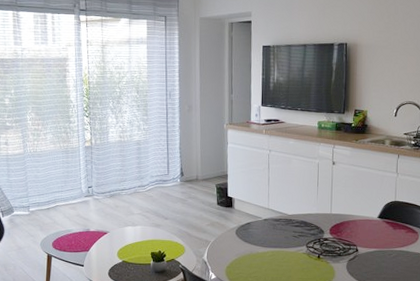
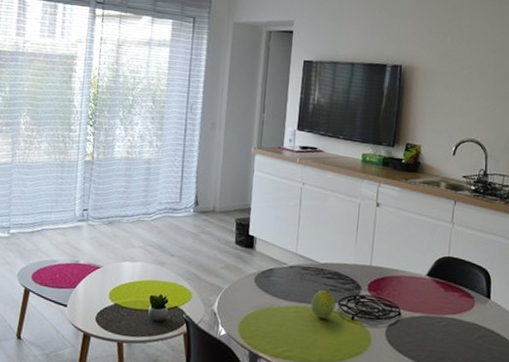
fruit: none [283,236,304,260] -> present [310,289,336,319]

